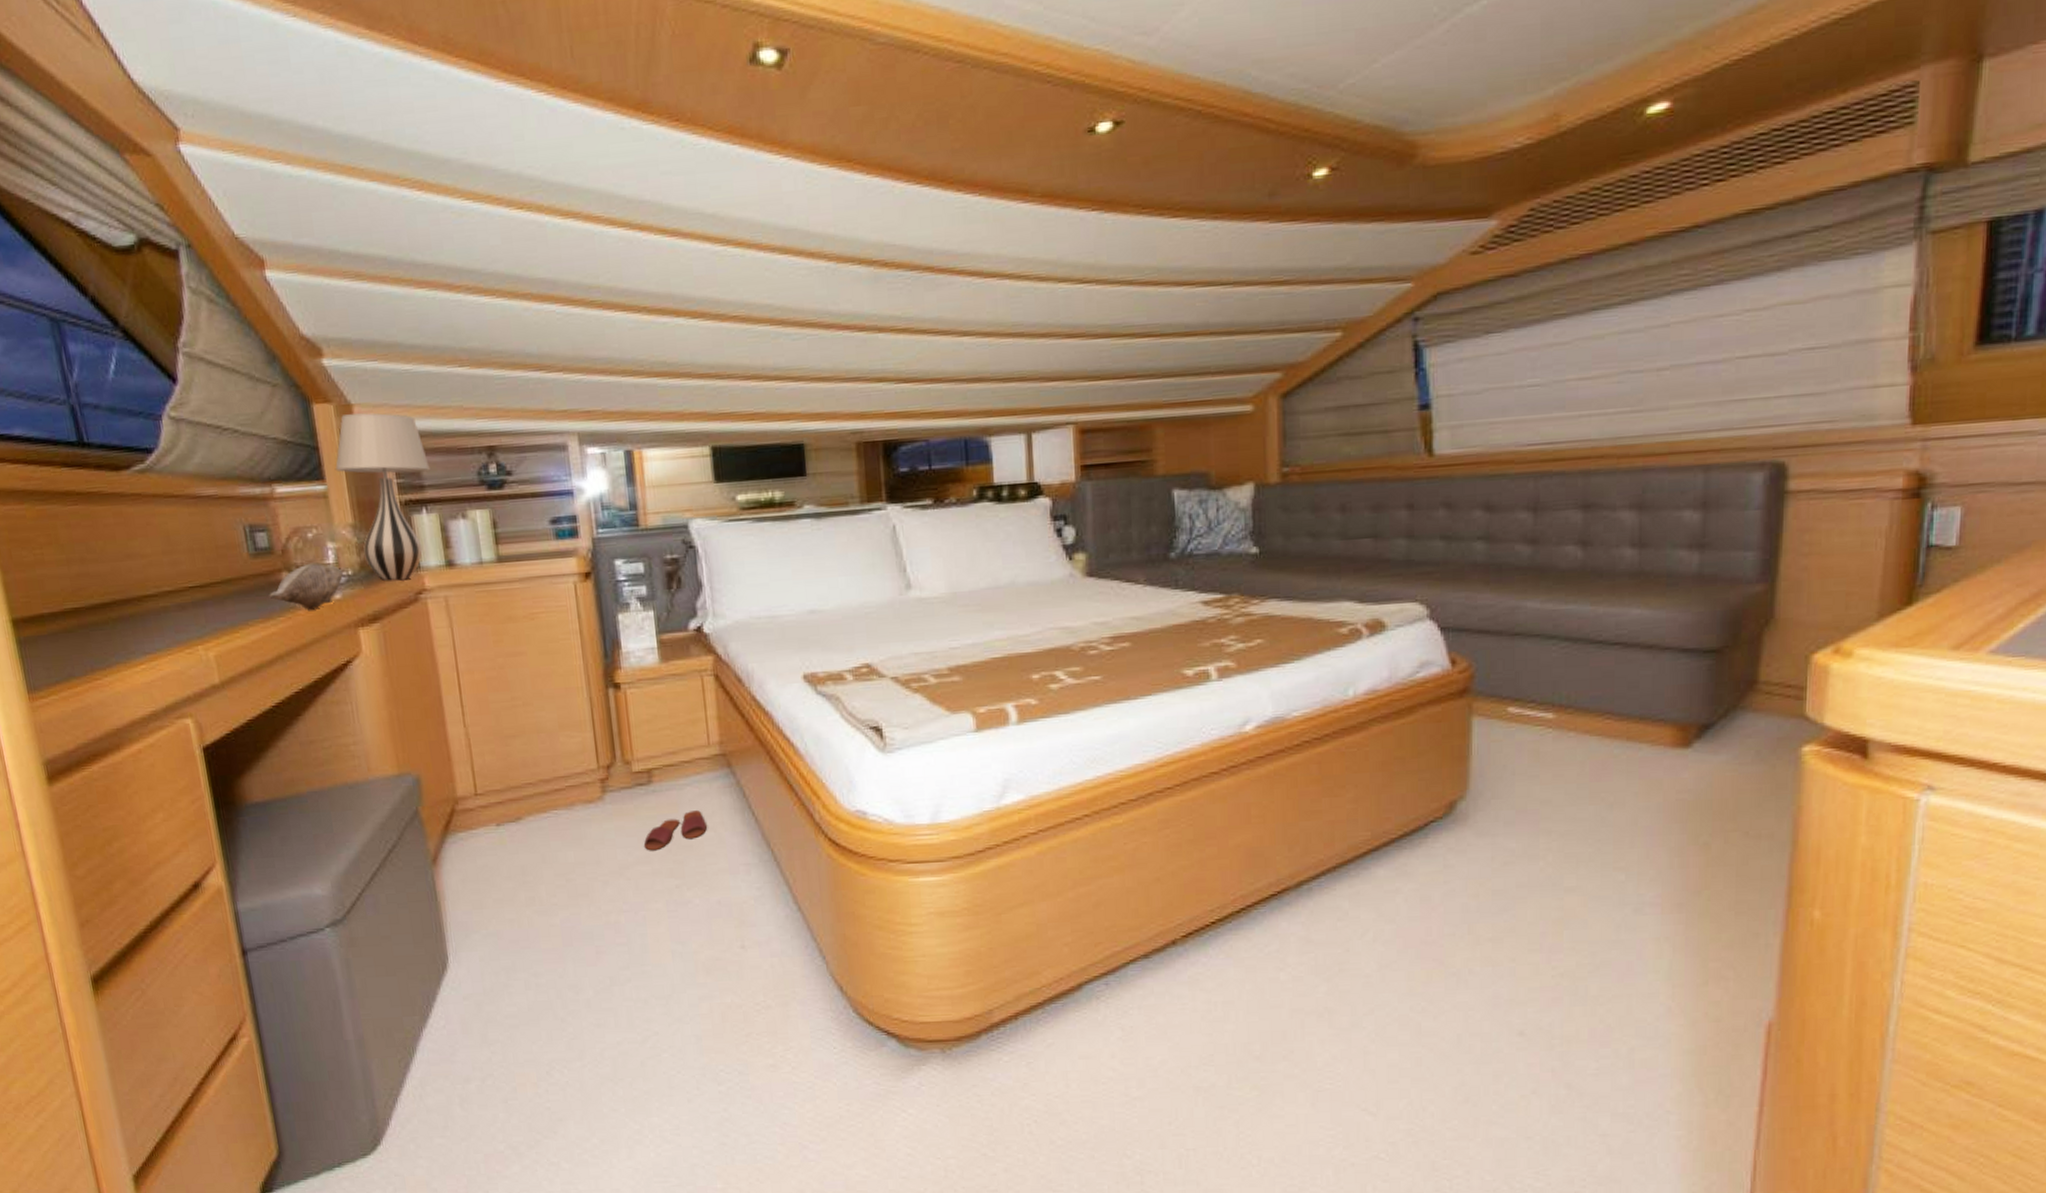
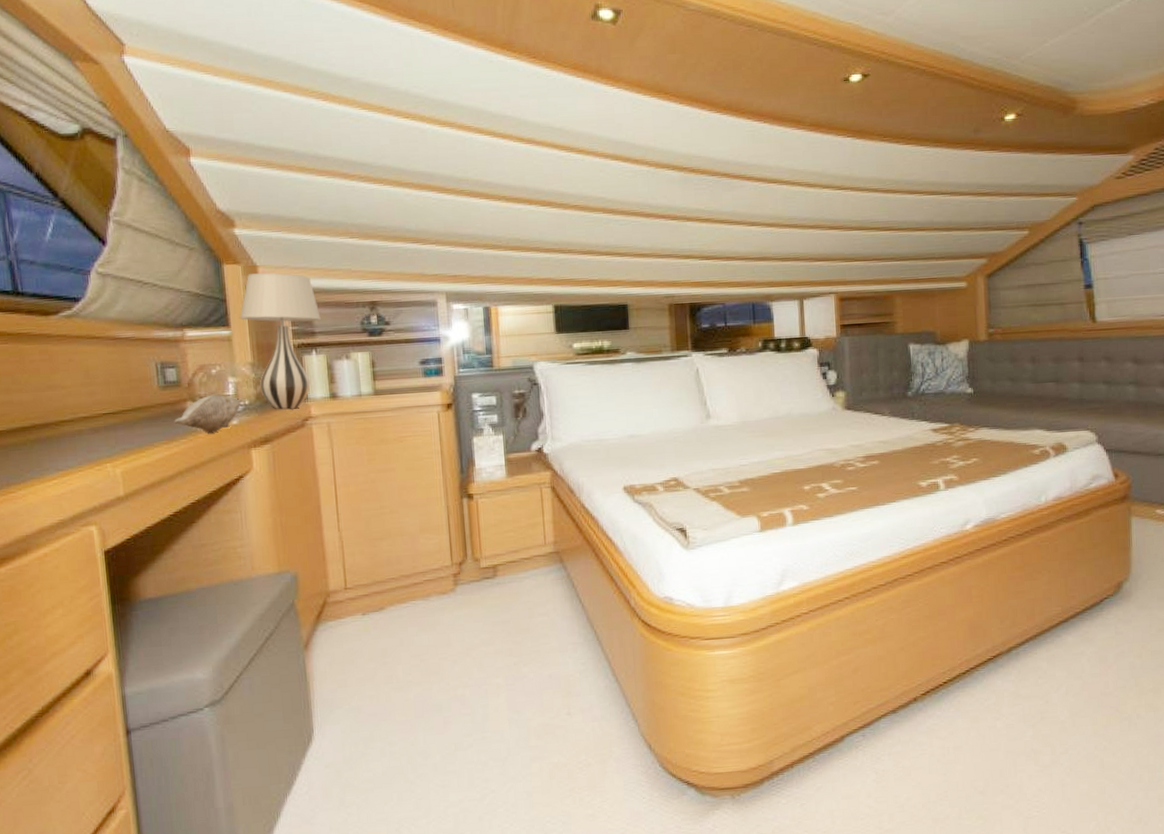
slippers: present [643,810,707,851] -> none [488,599,541,634]

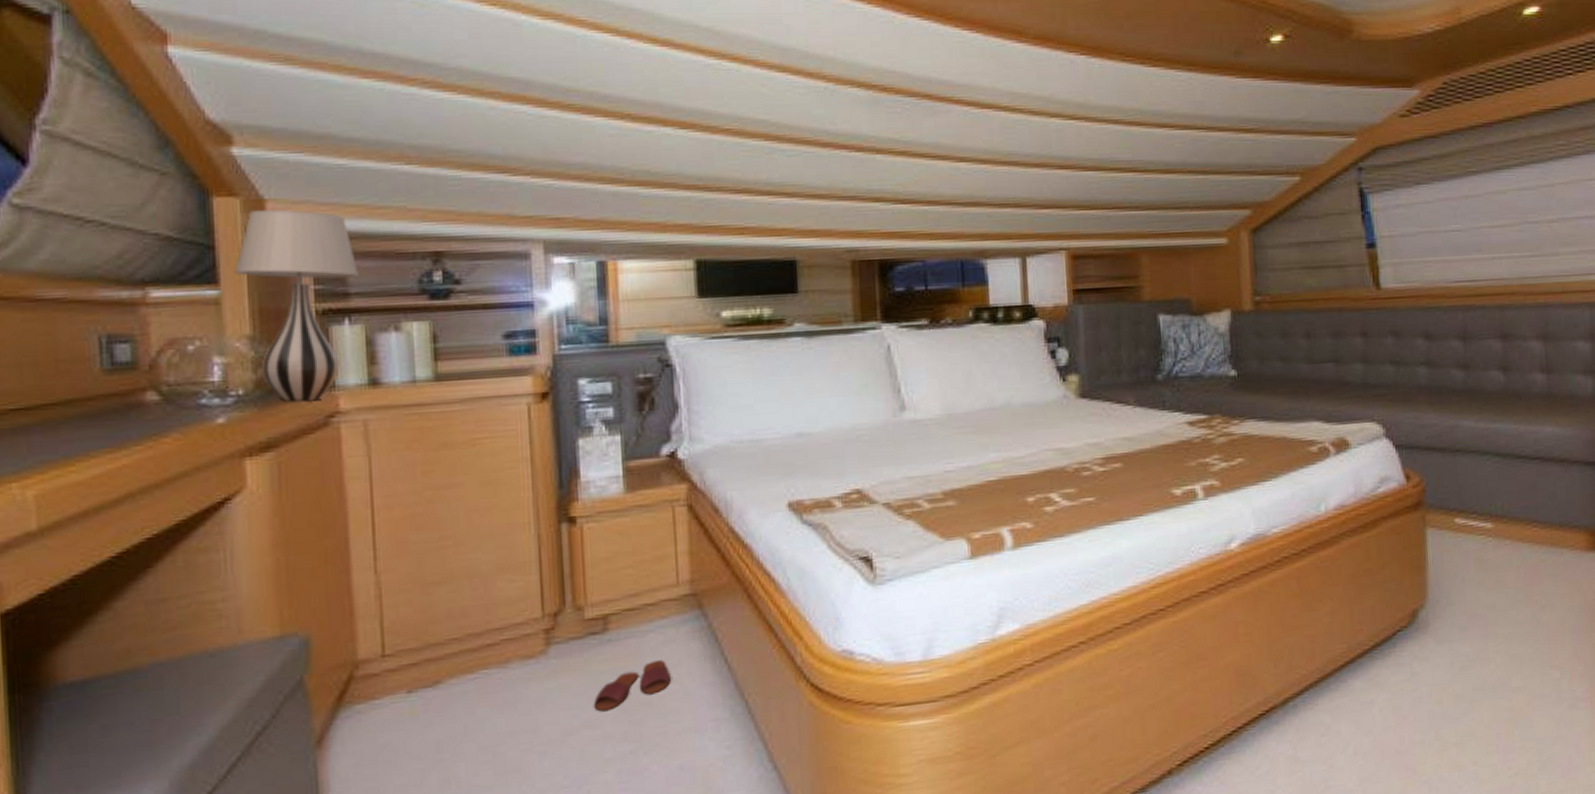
seashell: present [174,394,240,432] -> none [124,380,230,436]
slippers: none [488,599,541,634] -> present [593,660,671,712]

